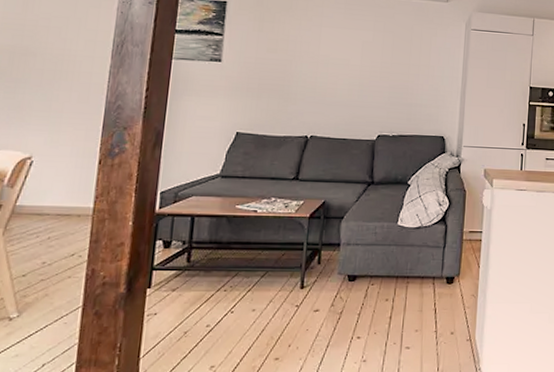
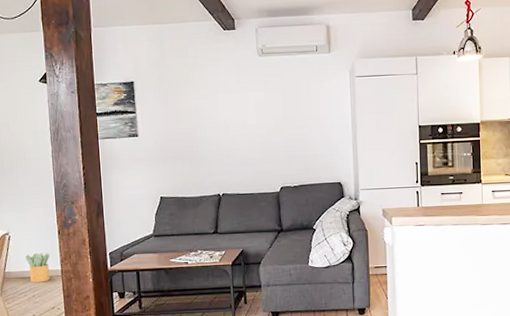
potted plant: none [48,185,83,222] -> present [26,253,50,283]

